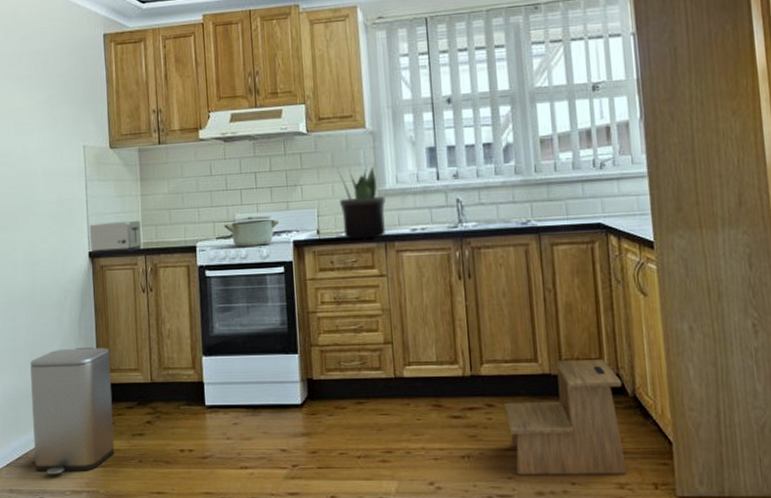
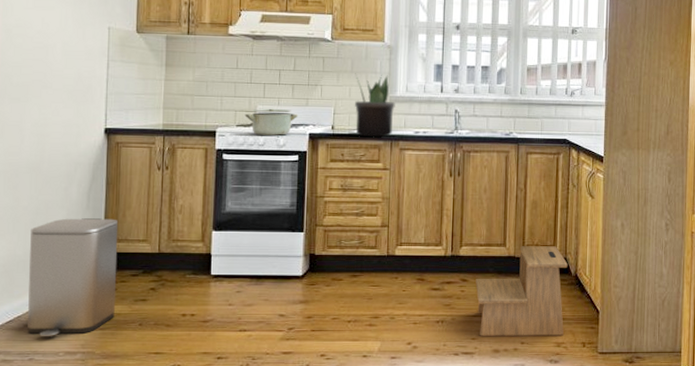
toaster: present [89,220,142,255] -> none [106,101,162,132]

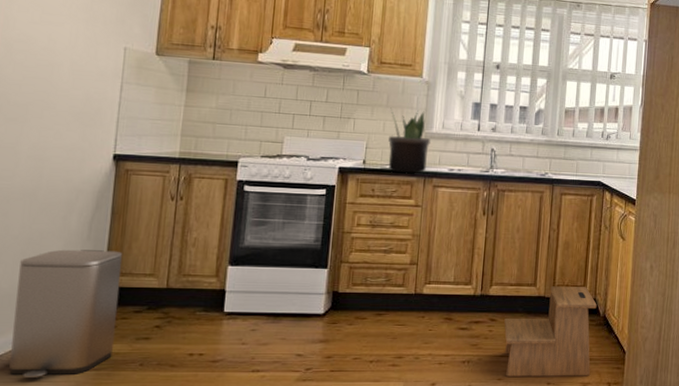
saucepan: present [245,108,298,136] -> none [270,140,328,169]

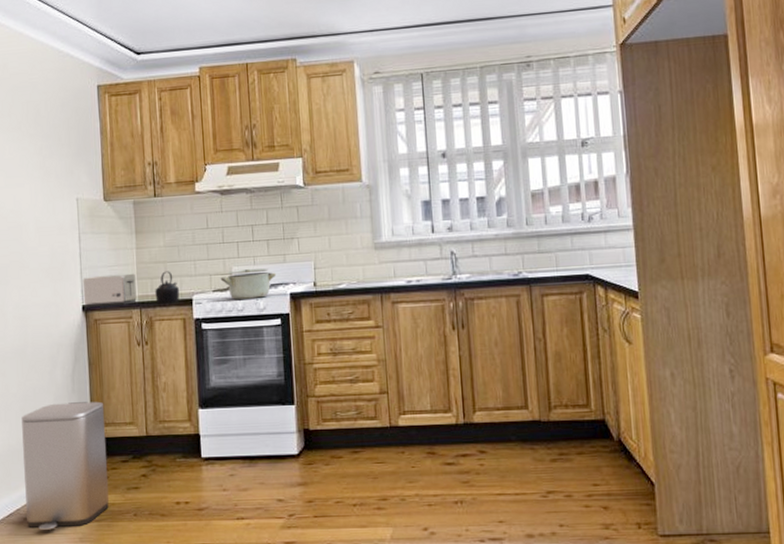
toaster: none [116,126,180,160] -> present [82,273,137,308]
kettle: none [198,132,226,163] -> present [155,271,180,304]
saucepan: none [270,140,328,169] -> present [220,268,277,300]
planter: present [388,107,431,174] -> none [333,219,382,292]
step stool: present [504,286,597,377] -> none [496,405,612,518]

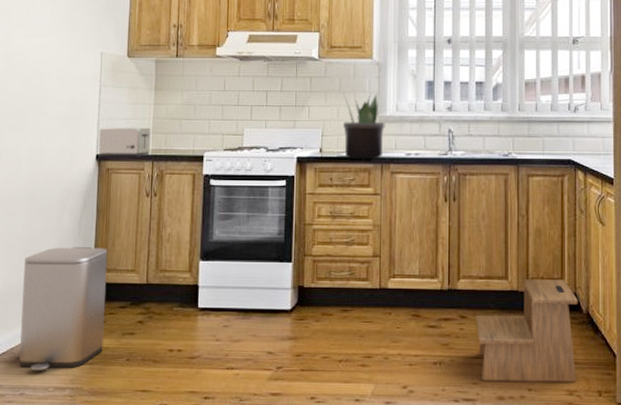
kettle: present [155,271,180,304] -> none [168,128,192,159]
saucepan: present [220,268,277,300] -> none [232,131,286,161]
planter: none [333,219,382,292] -> present [343,92,385,161]
step stool: none [496,405,612,518] -> present [476,279,578,382]

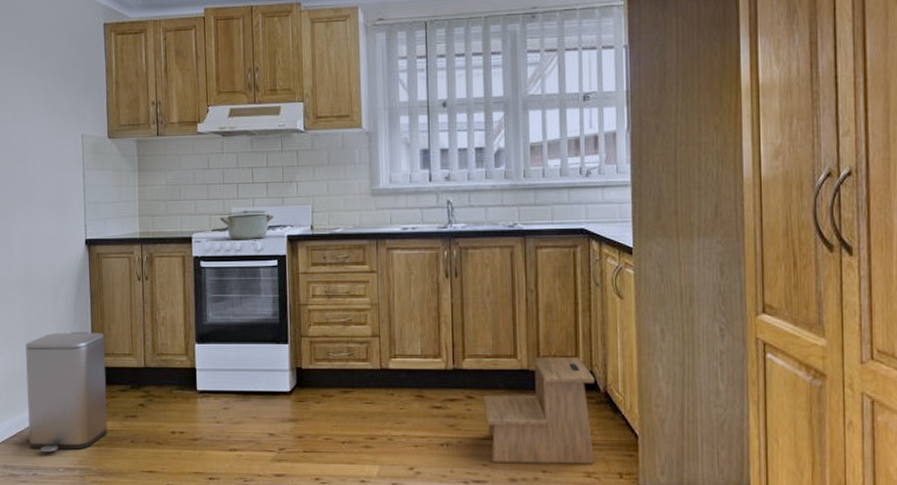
toaster: present [98,127,151,158] -> none [86,210,138,242]
saucepan: none [232,131,286,161] -> present [219,209,275,241]
planter: present [343,92,385,161] -> none [332,165,379,237]

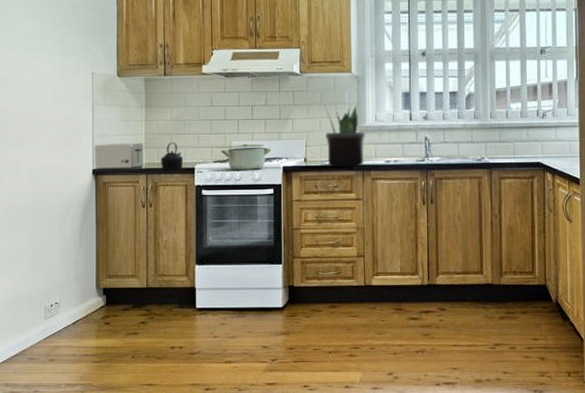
pedal bin: present [26,332,108,452] -> none [31,256,110,369]
toaster: none [86,210,138,242] -> present [94,143,144,172]
kettle: none [156,209,179,241] -> present [161,142,183,171]
planter: none [332,165,379,237] -> present [324,105,365,168]
step stool: present [483,357,595,464] -> none [454,273,548,366]

